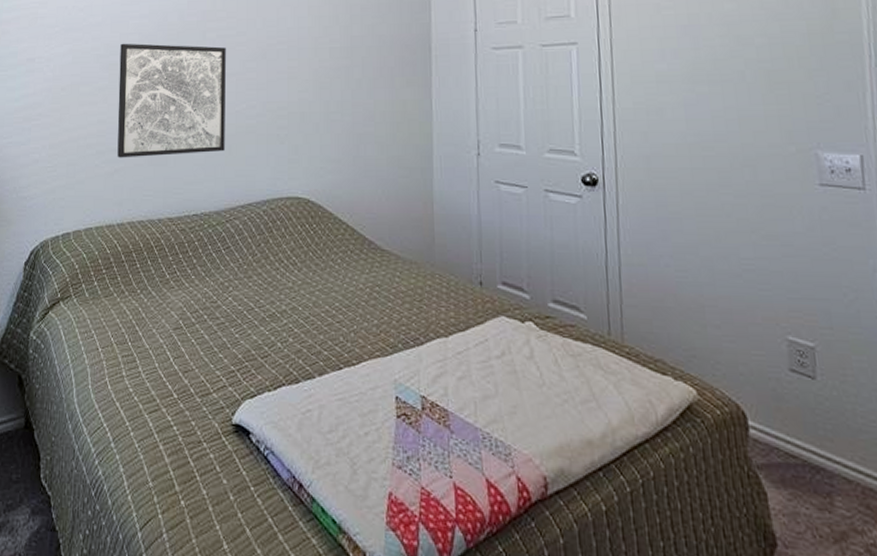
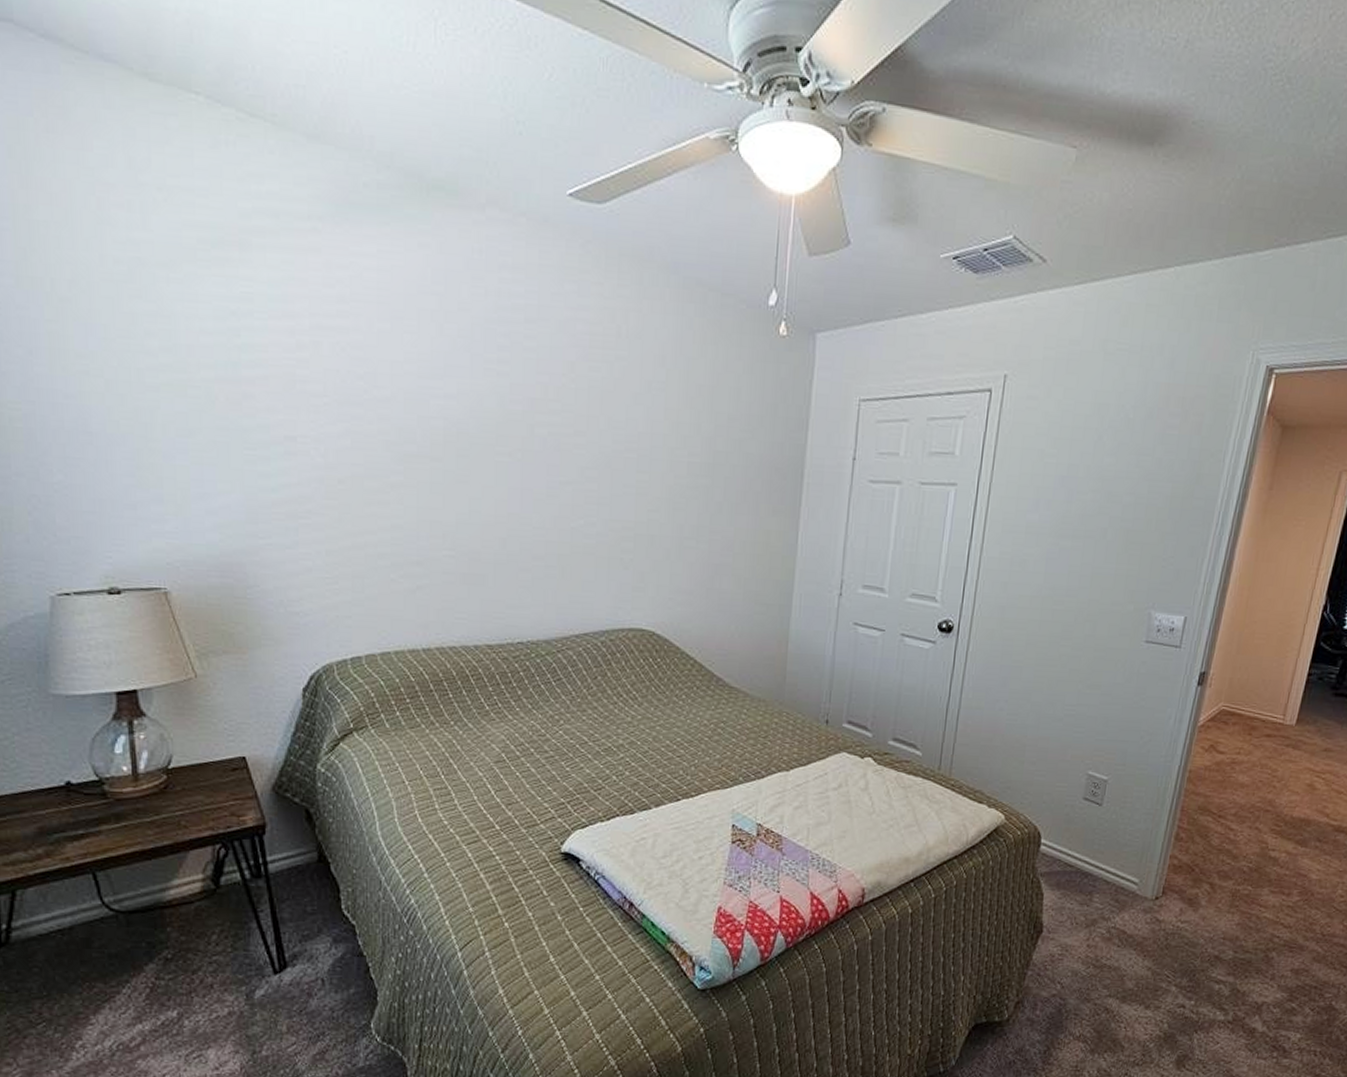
wall art: present [117,43,226,158] -> none [418,429,560,574]

